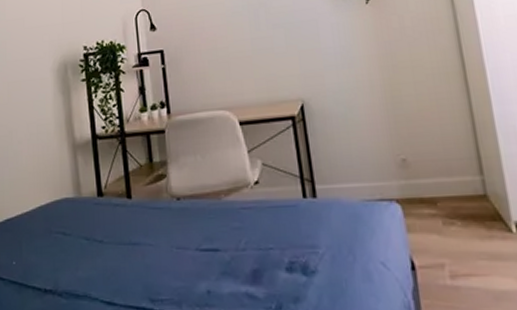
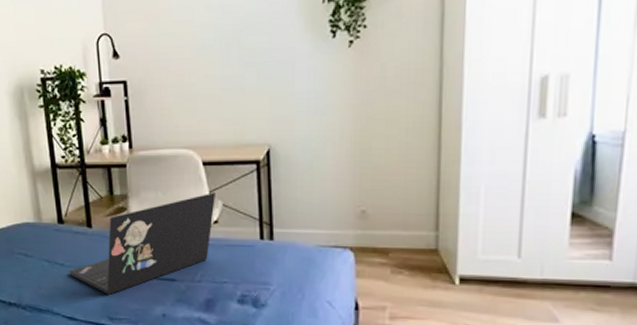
laptop: none [108,152,255,272] -> present [69,192,217,295]

